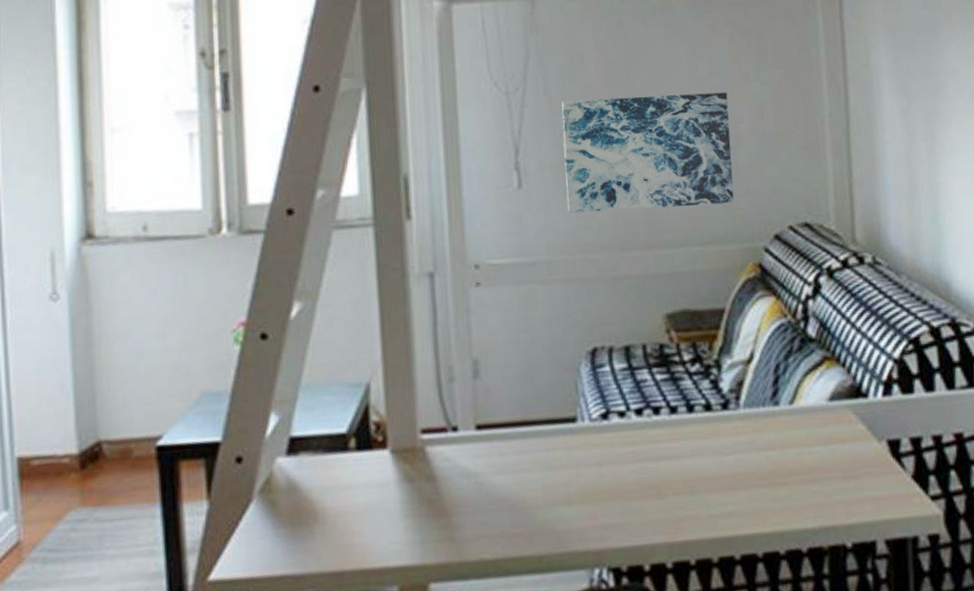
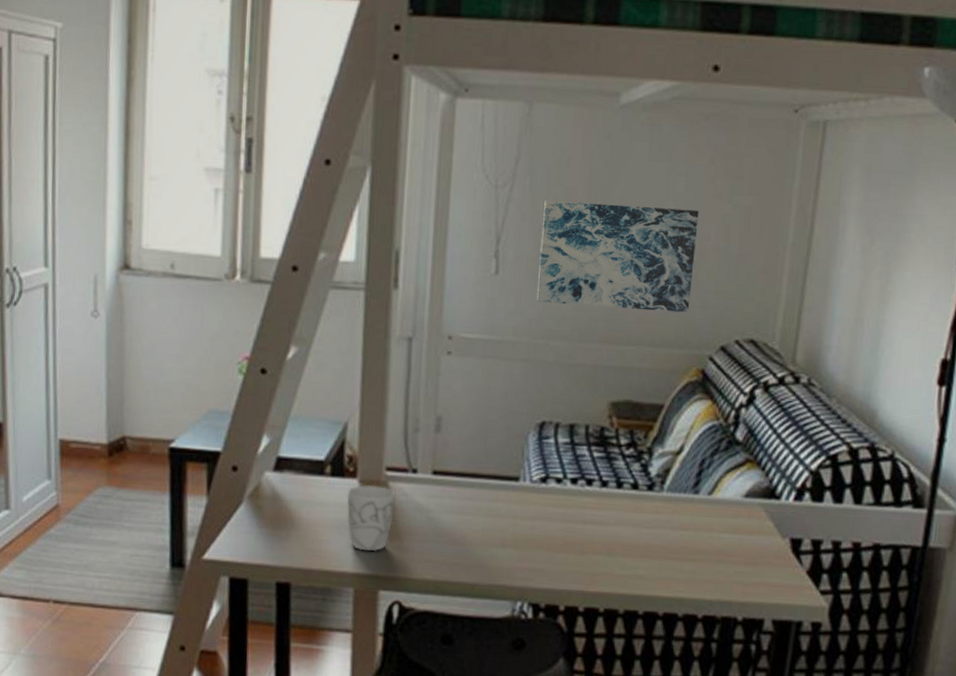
mug: none [378,453,436,538] -> present [346,485,396,552]

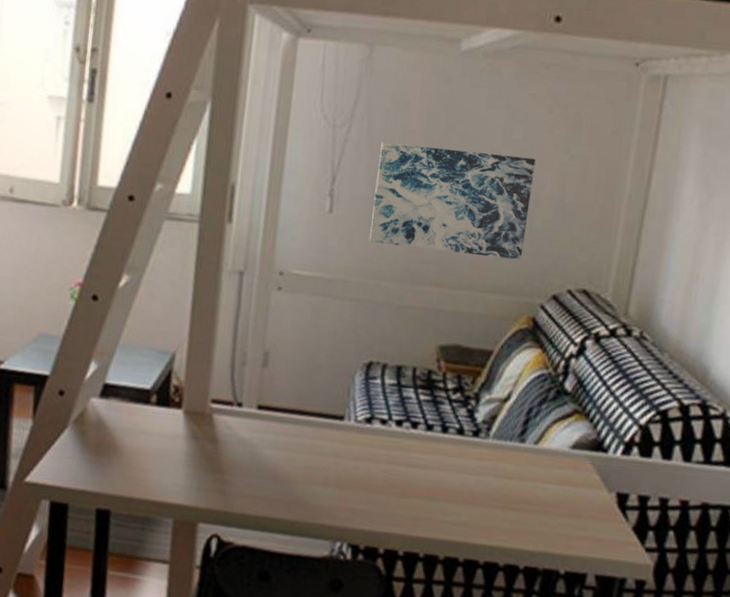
mug: present [346,485,396,552] -> none [170,416,220,484]

